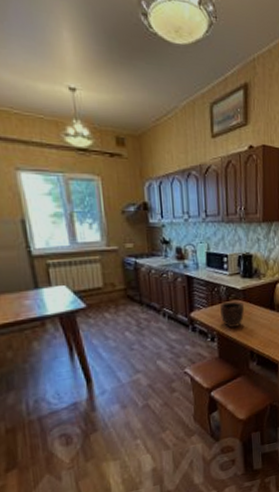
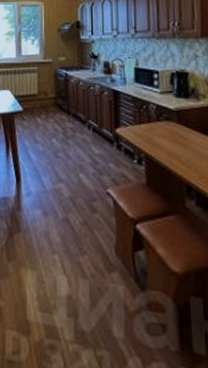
bowl: present [220,301,245,328] -> none [149,121,180,154]

